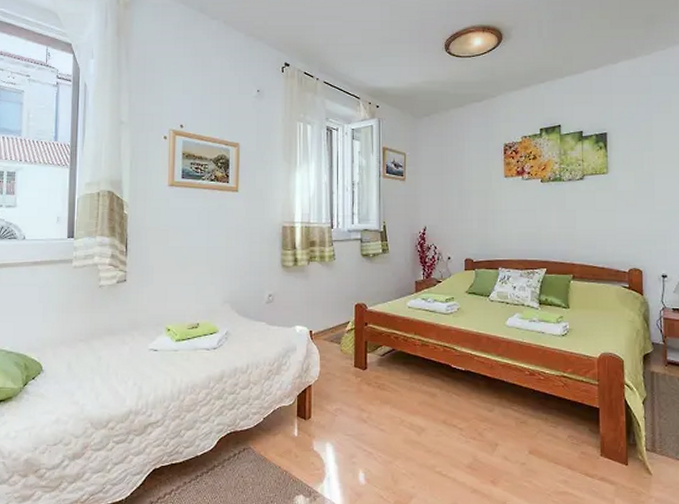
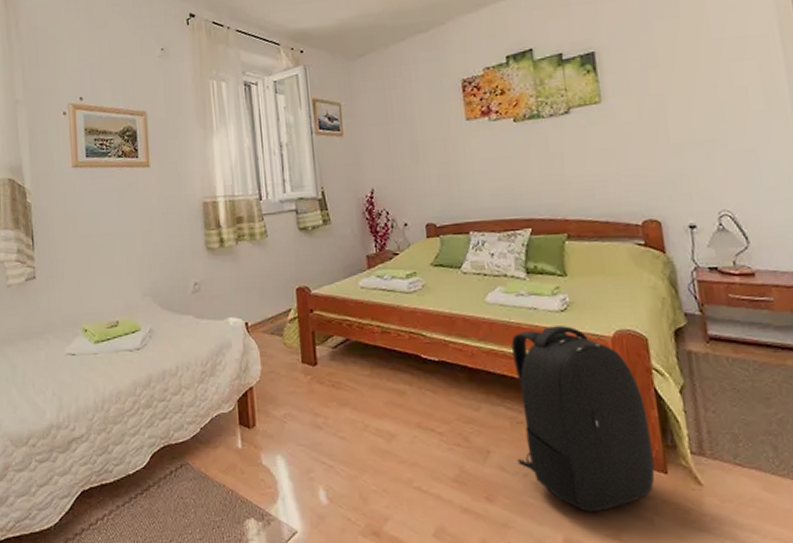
backpack: none [518,347,619,494] -> present [511,326,655,513]

